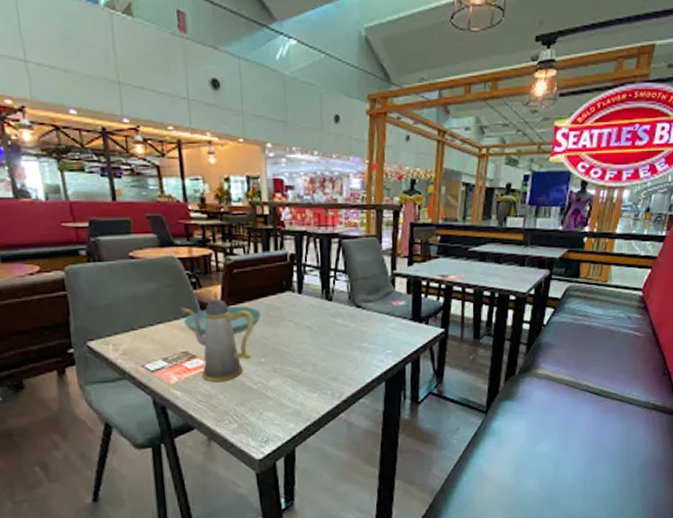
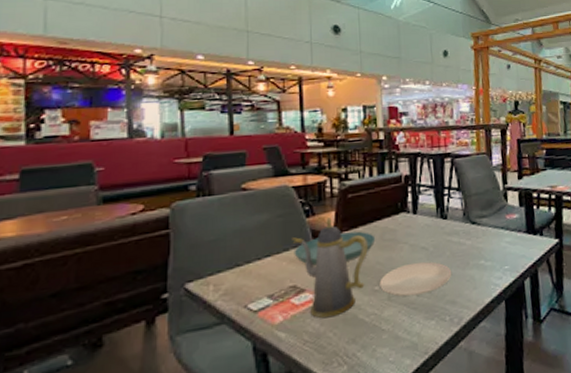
plate: none [265,339,335,370] -> present [379,261,452,297]

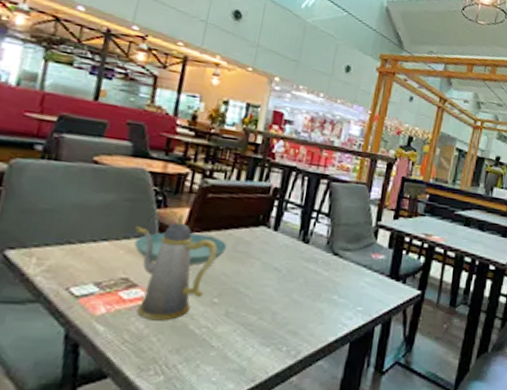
plate: present [379,261,452,297] -> none [219,281,301,318]

